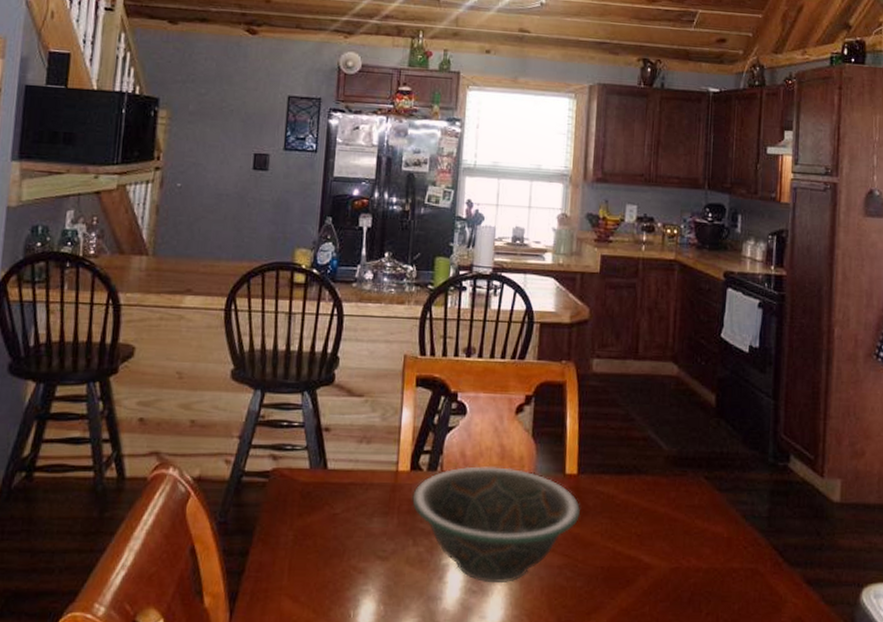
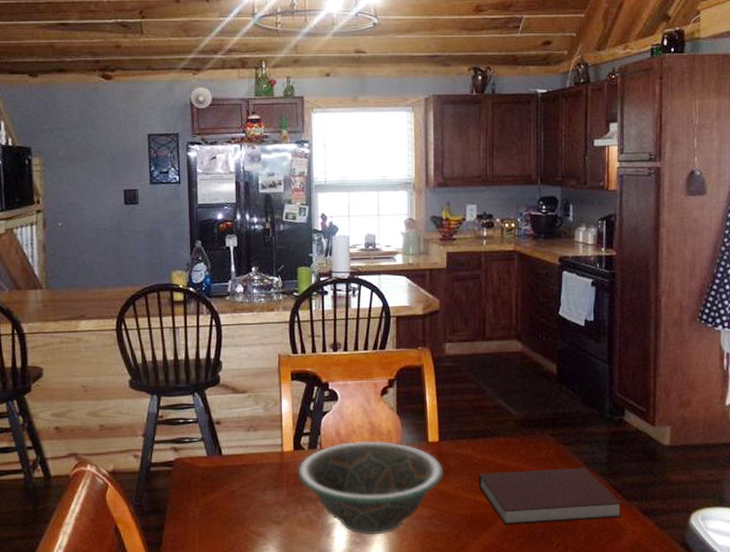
notebook: none [619,517,785,587] -> present [478,467,623,525]

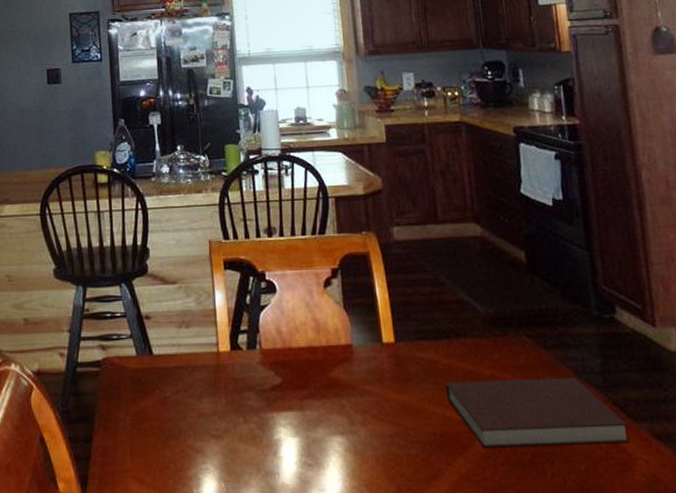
decorative bowl: present [298,440,443,535] -> none [236,340,404,456]

